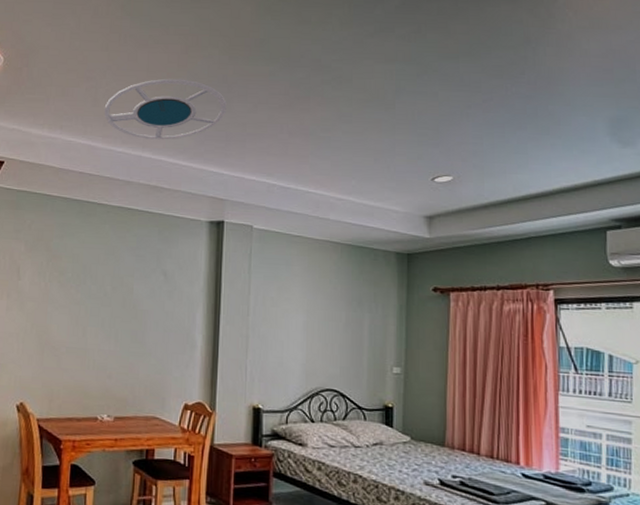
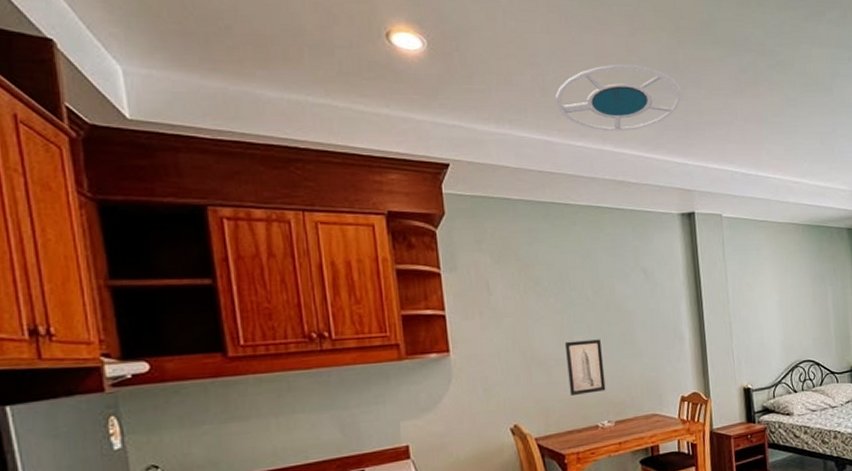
wall art: none [75,332,113,386] -> present [565,339,606,395]

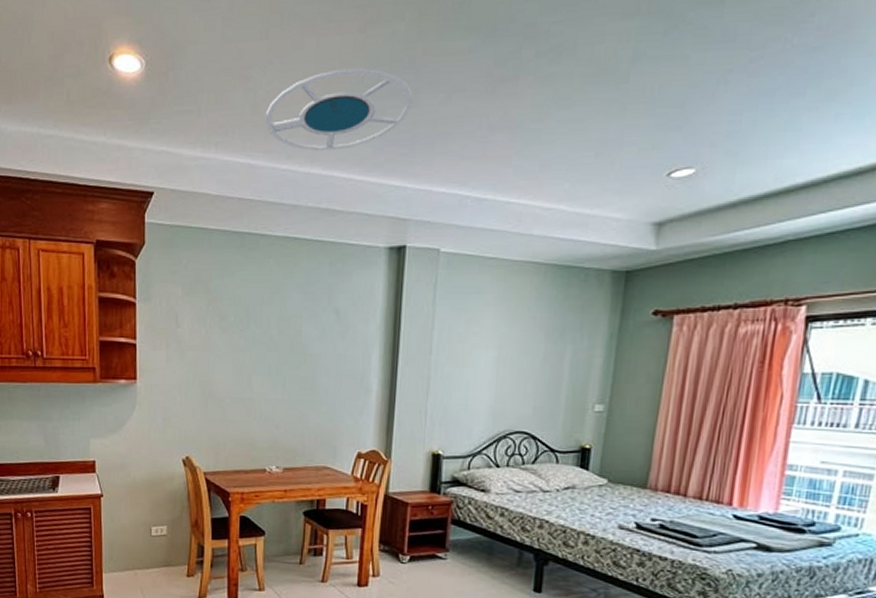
wall art: present [565,339,606,395] -> none [242,381,280,436]

